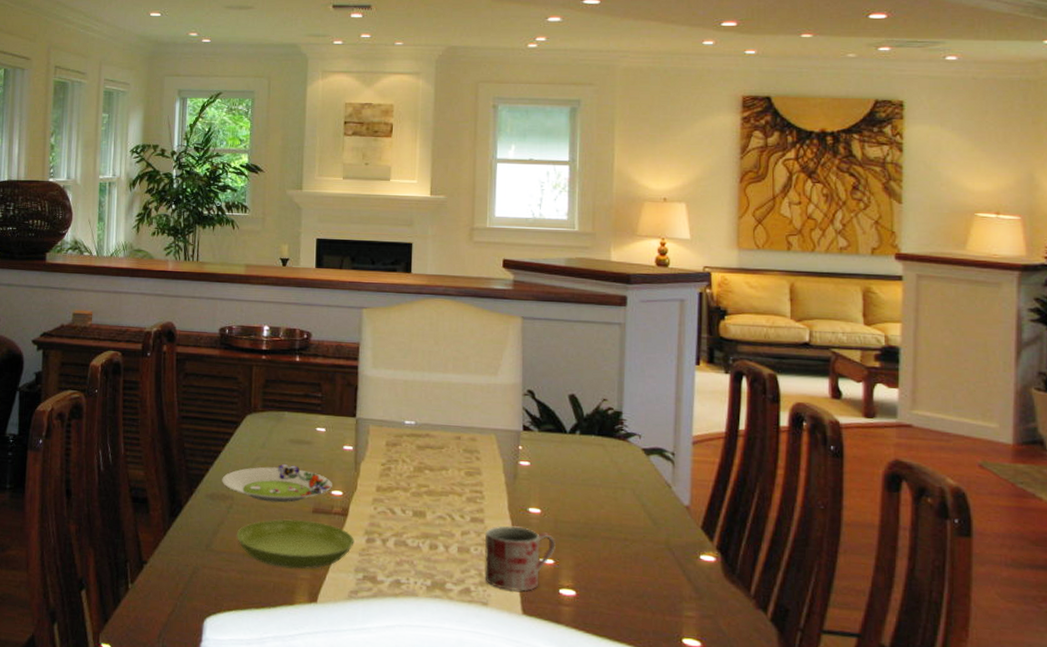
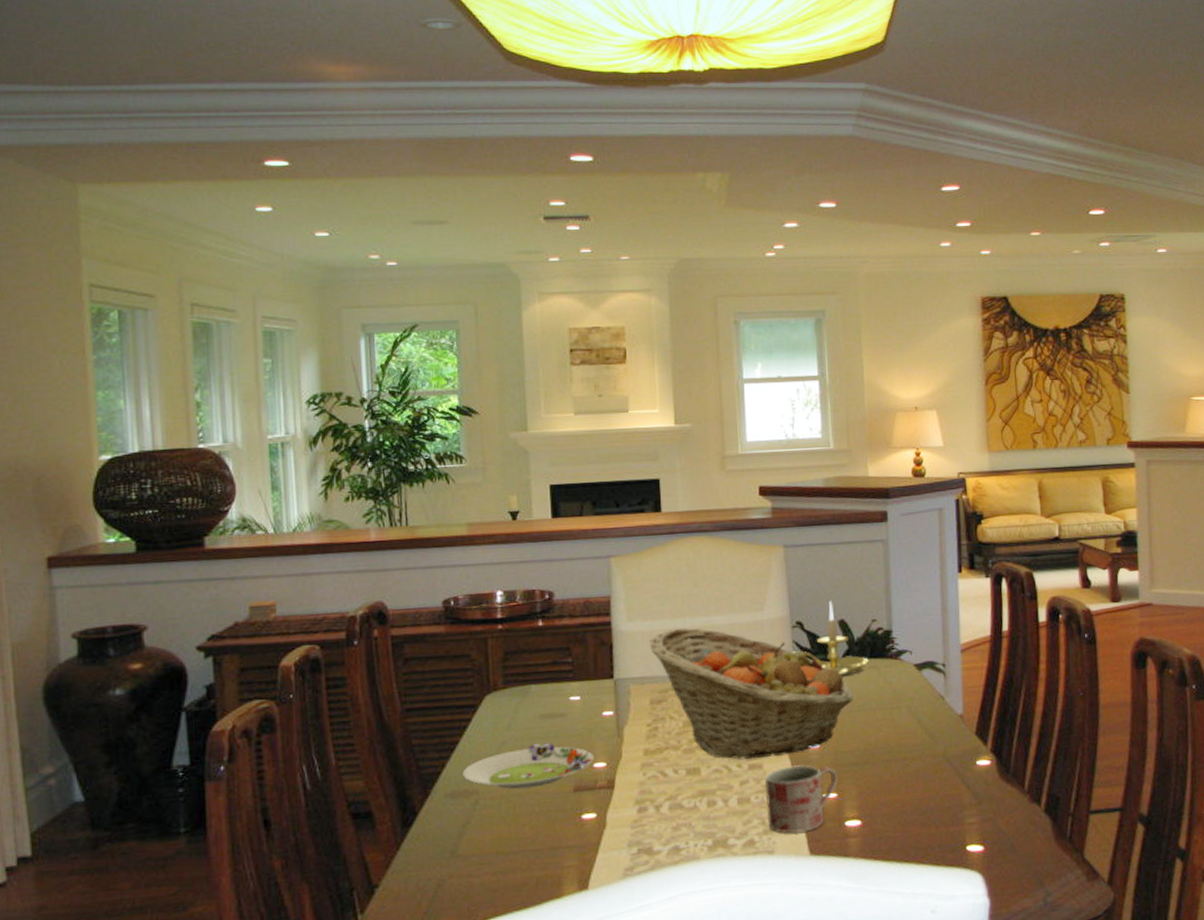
saucer: present [236,519,354,570] -> none [486,800,625,860]
fruit basket: none [391,380,578,514] -> present [650,628,853,759]
candle holder: none [521,375,596,449] -> present [792,601,869,676]

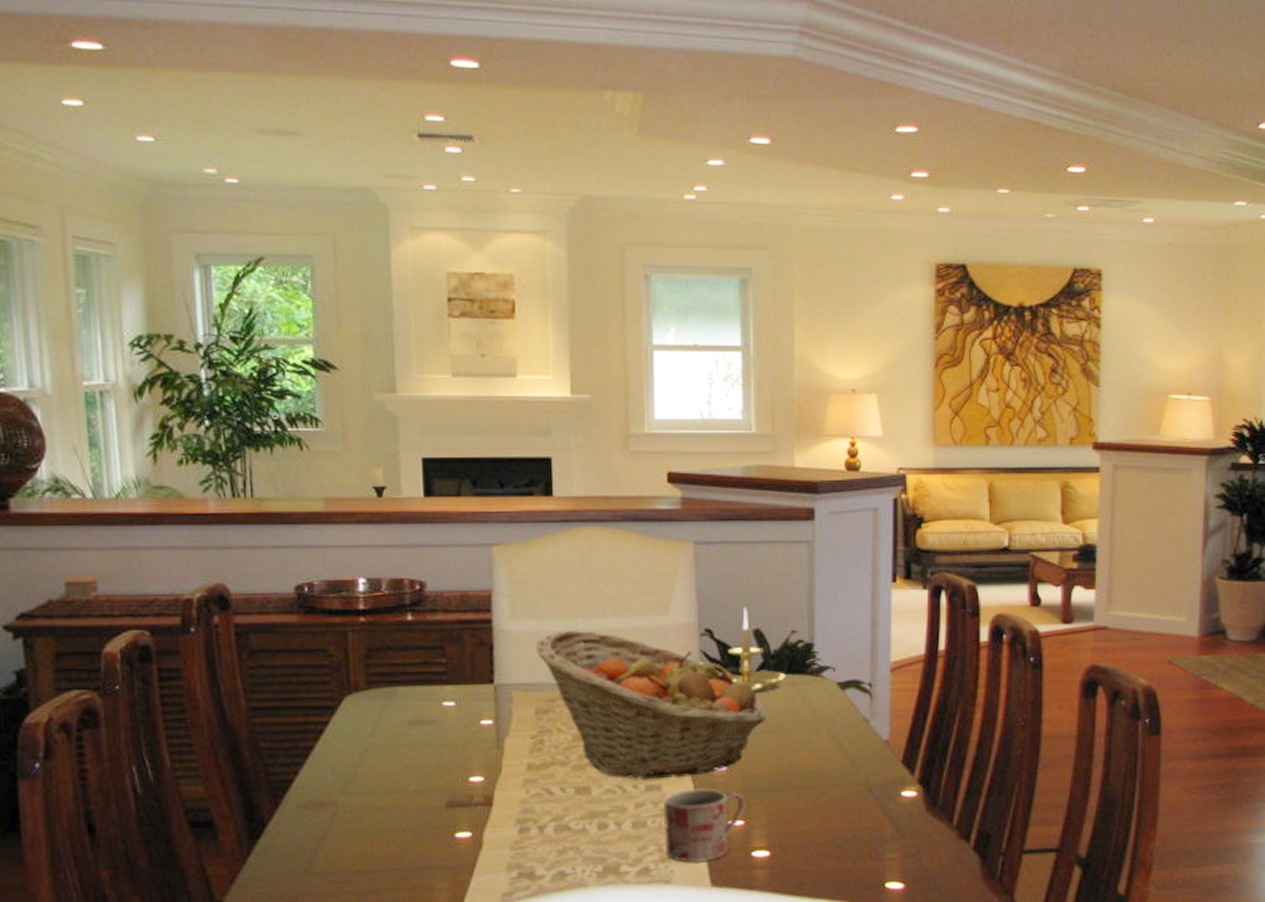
salad plate: present [462,742,594,790] -> none [318,751,470,803]

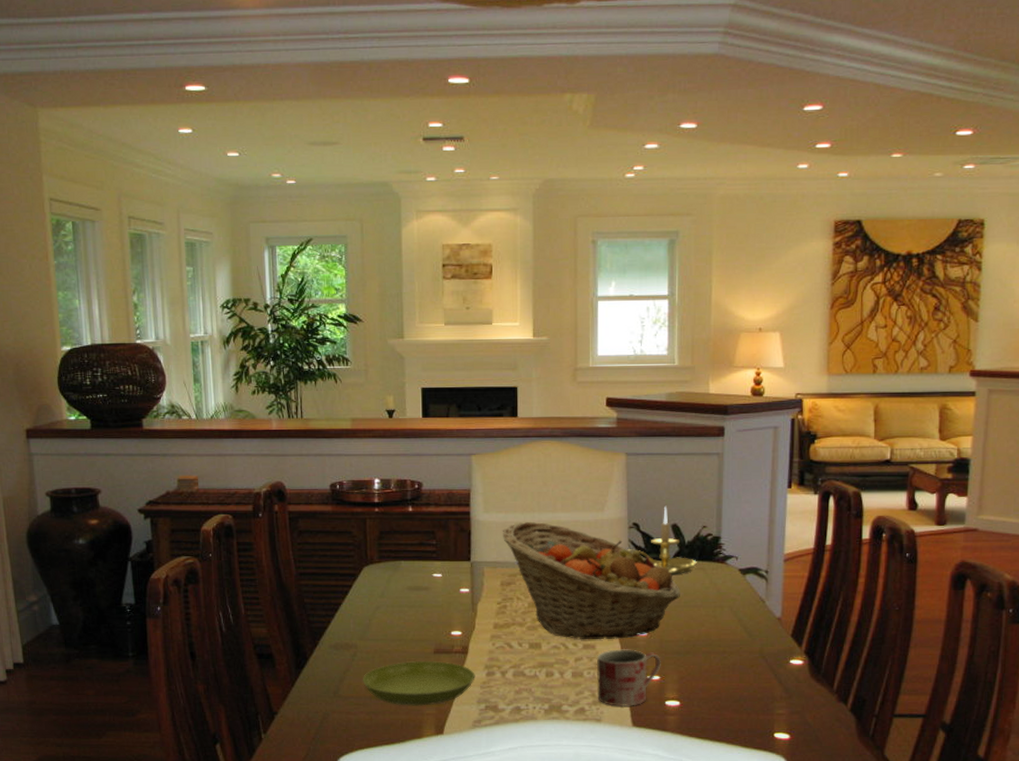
saucer: none [345,817,504,880] -> present [362,660,475,706]

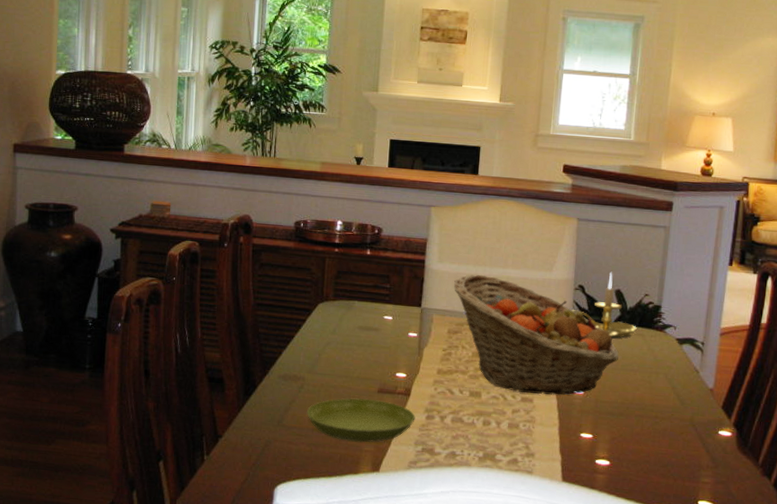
mug: present [596,649,661,706] -> none [531,404,595,462]

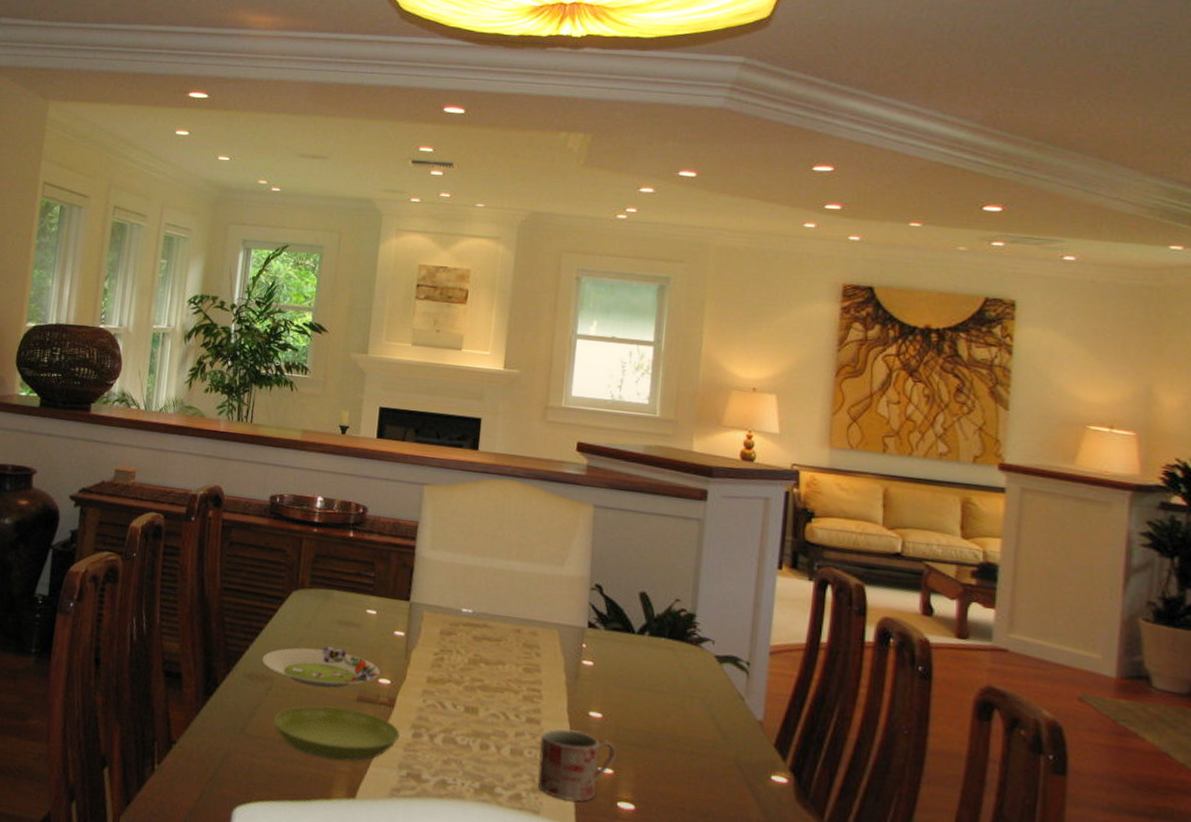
salad plate: none [294,348,397,384] -> present [262,646,380,688]
fruit basket: present [454,274,619,395] -> none [448,565,645,718]
mug: none [531,404,595,462] -> present [537,729,616,802]
candle holder: present [571,272,637,338] -> none [587,571,666,651]

